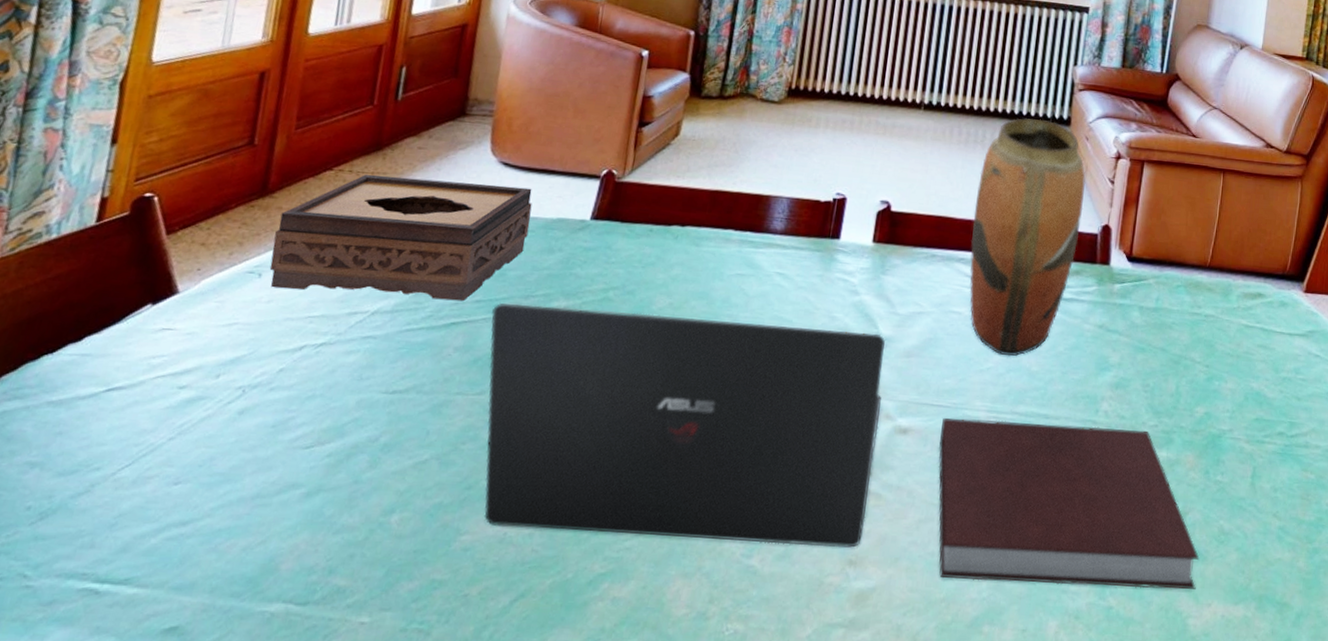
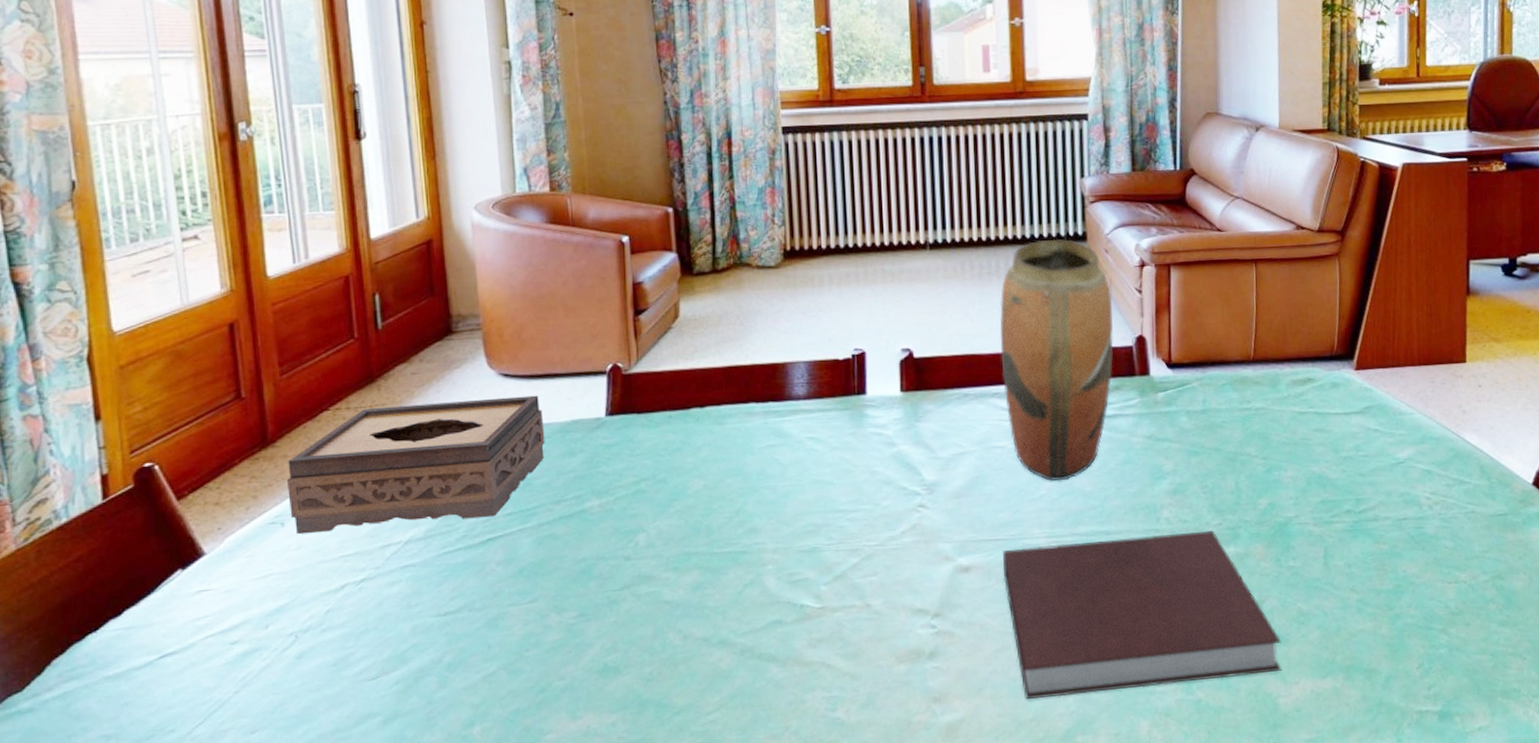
laptop: present [484,302,885,548] -> none [526,480,942,721]

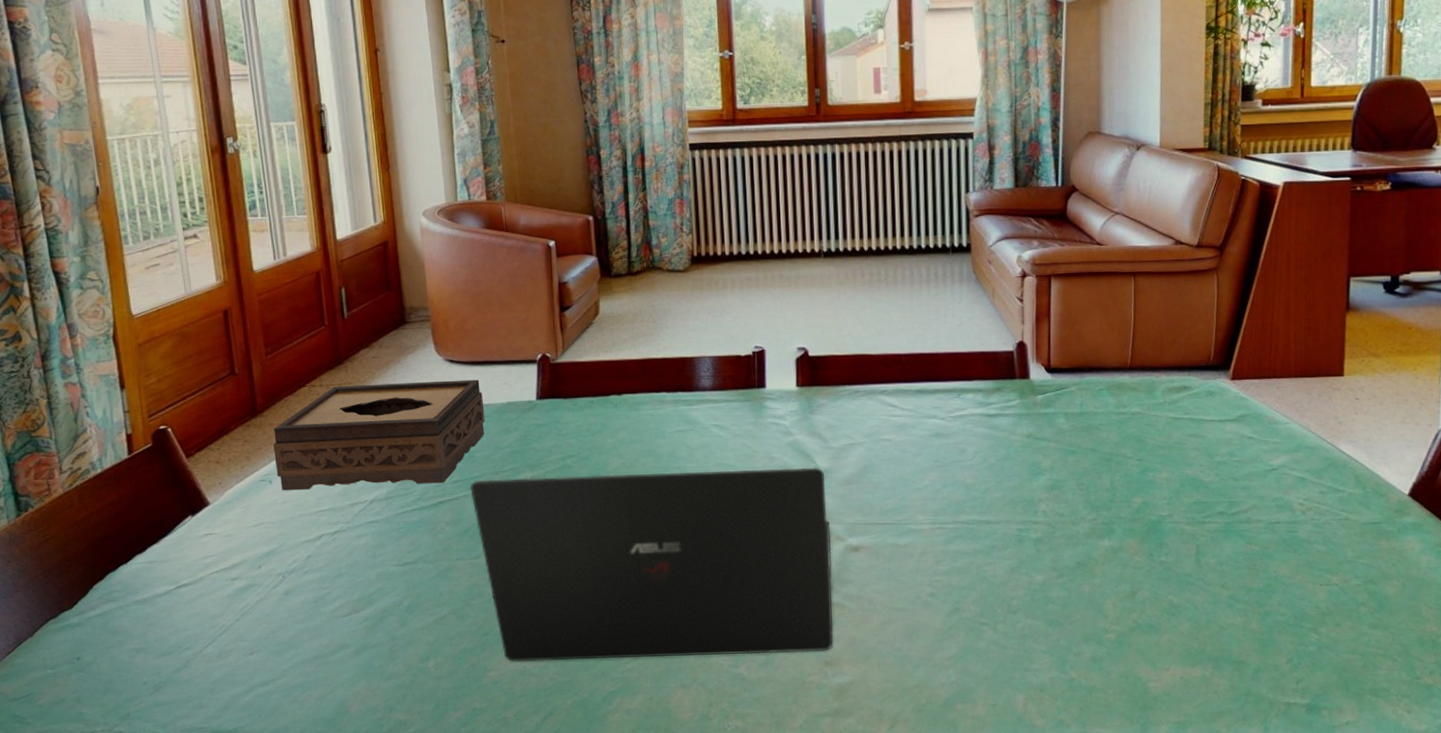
laptop: none [526,480,942,721] -> present [470,467,834,662]
vase: present [1000,239,1114,481] -> none [888,249,996,473]
notebook: present [1003,530,1282,699] -> none [890,524,1153,668]

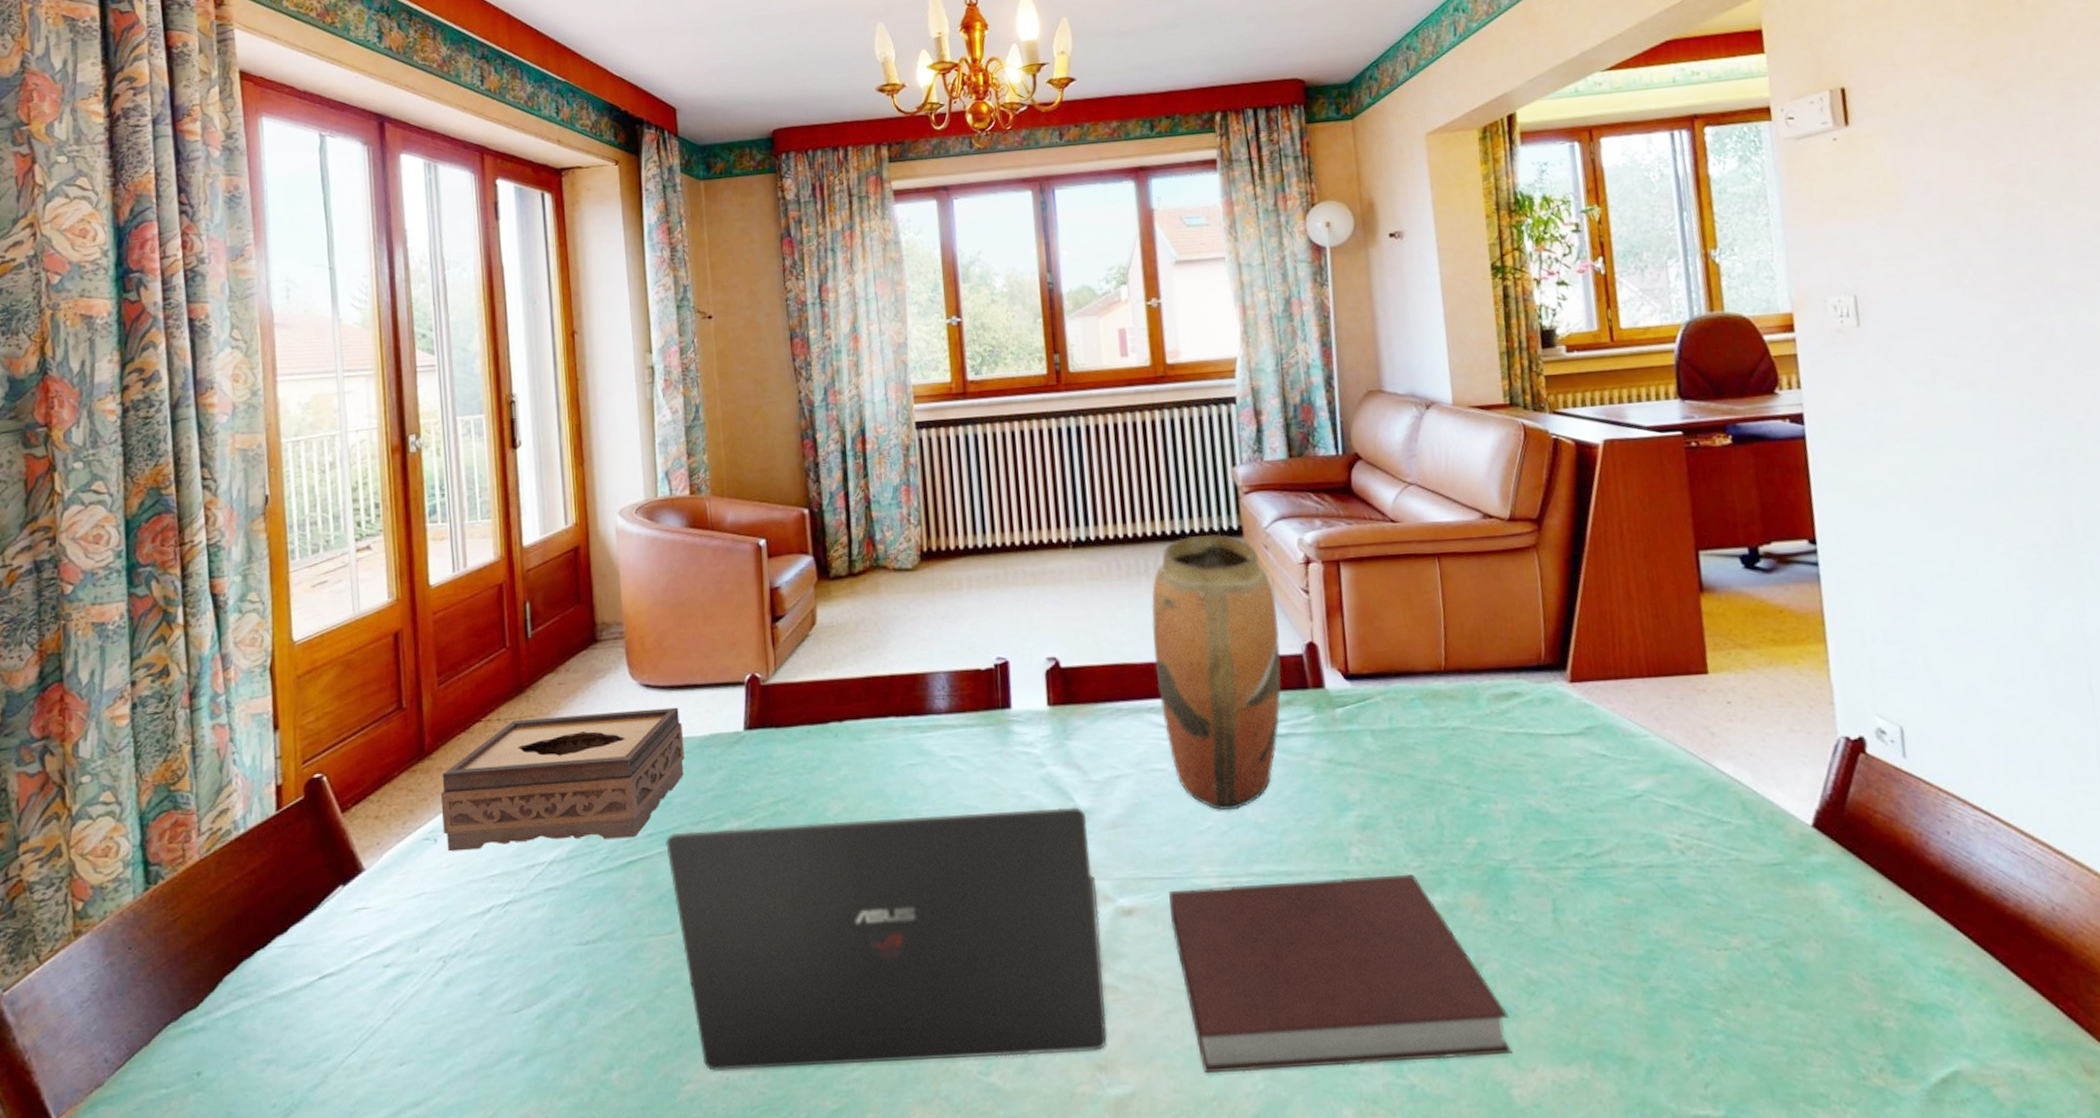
vase: none [888,249,996,473] -> present [1151,534,1282,811]
notebook: none [890,524,1153,668] -> present [1169,873,1513,1073]

